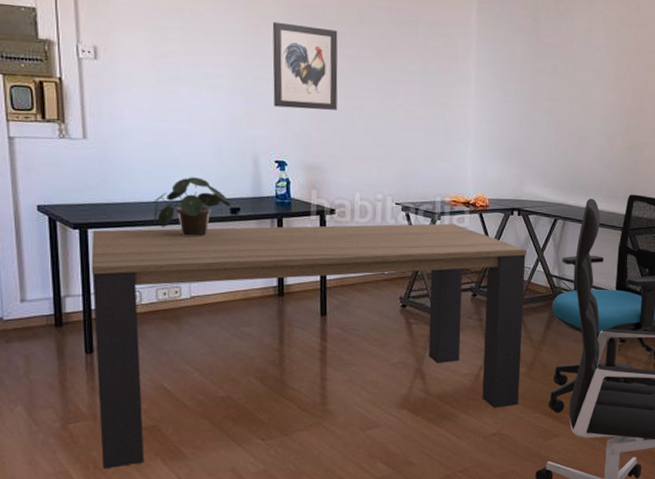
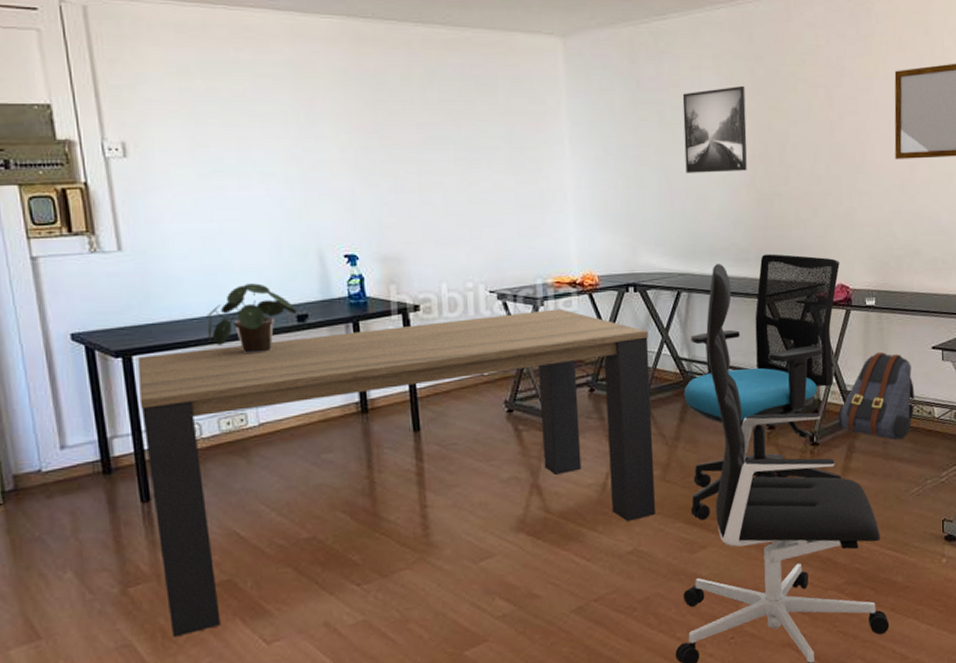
wall art: present [272,21,338,110] -> none [327,93,411,192]
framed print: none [571,48,628,122] -> present [682,85,747,173]

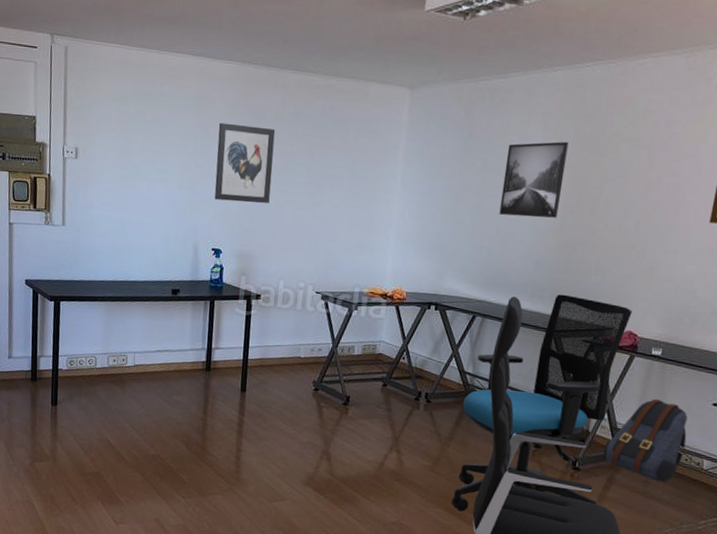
dining table: present [137,309,655,638] -> none [57,302,441,504]
potted plant: present [205,283,298,355] -> none [110,260,173,314]
wall art: none [327,93,411,192] -> present [214,122,276,203]

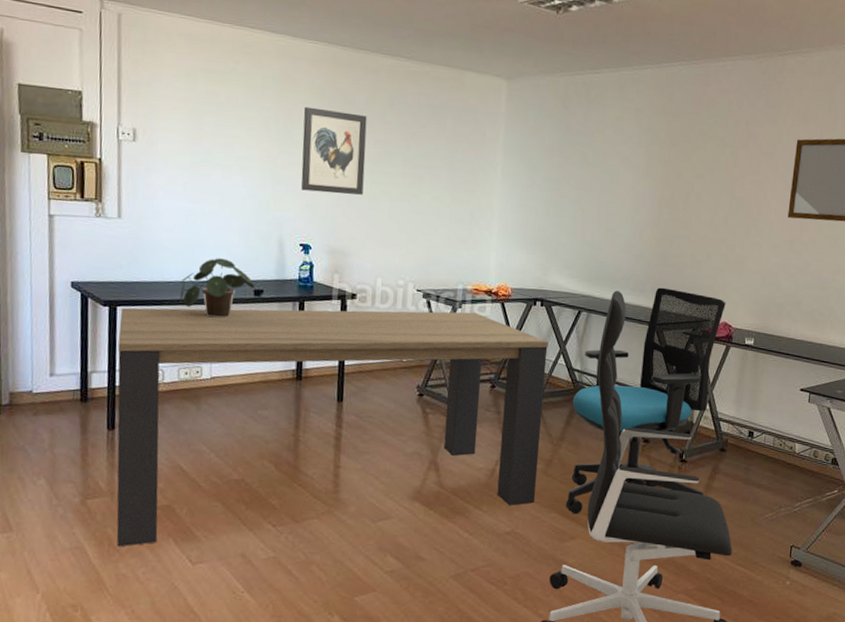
dining table: none [57,302,441,504] -> present [116,307,548,547]
potted plant: none [110,260,173,314] -> present [179,258,255,318]
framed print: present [499,141,569,218] -> none [599,137,661,212]
backpack: present [603,398,688,482] -> none [707,387,780,468]

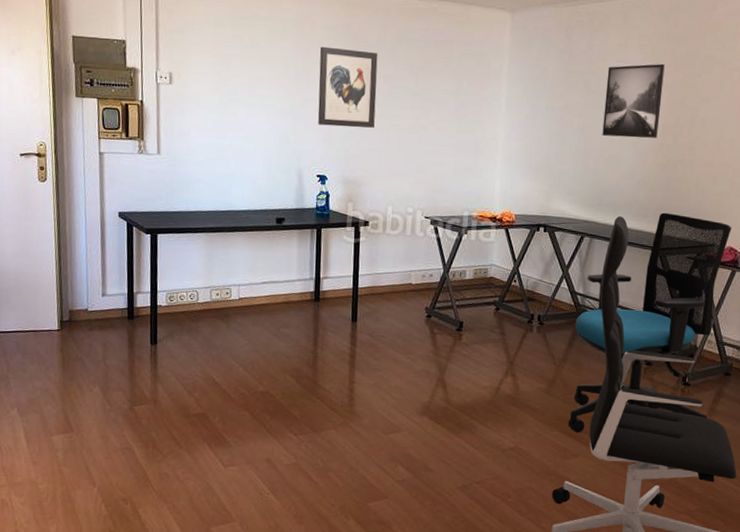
dining table: present [116,307,548,547] -> none [158,235,551,449]
potted plant: present [179,258,255,318] -> none [211,189,277,244]
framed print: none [599,137,661,212] -> present [602,63,665,138]

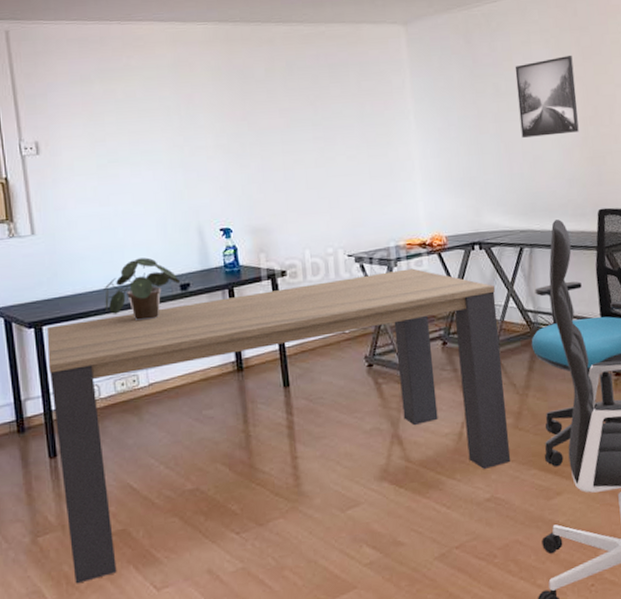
dining table: none [158,235,551,449] -> present [46,268,510,584]
potted plant: none [211,189,277,244] -> present [102,257,181,322]
wall art: present [318,46,378,128] -> none [203,87,276,174]

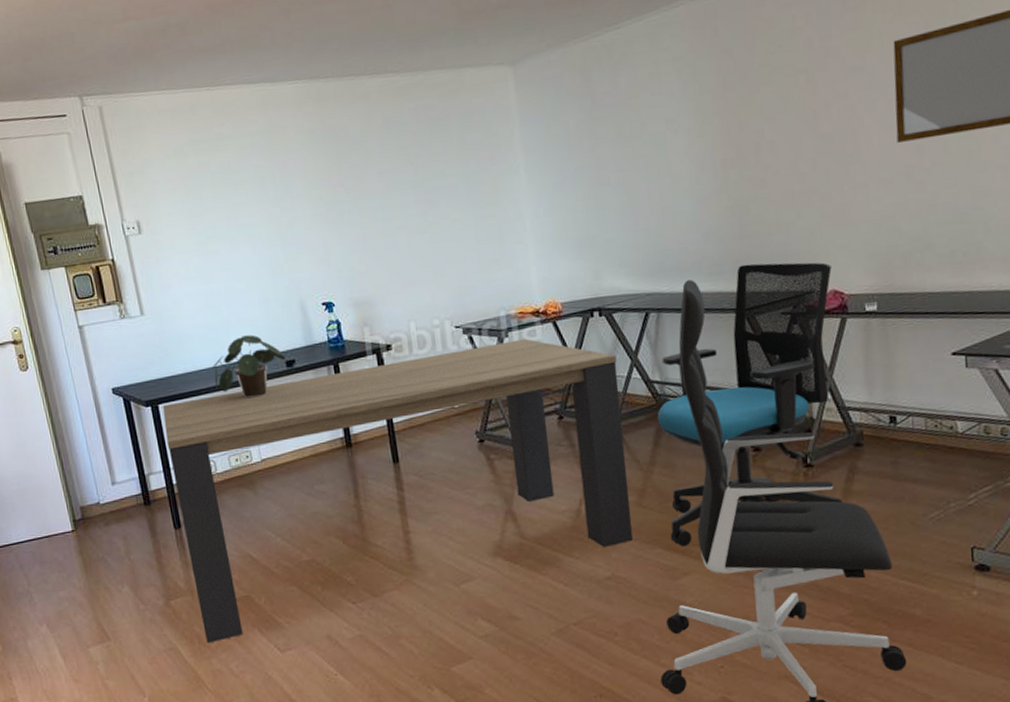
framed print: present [515,55,579,138] -> none [641,85,717,188]

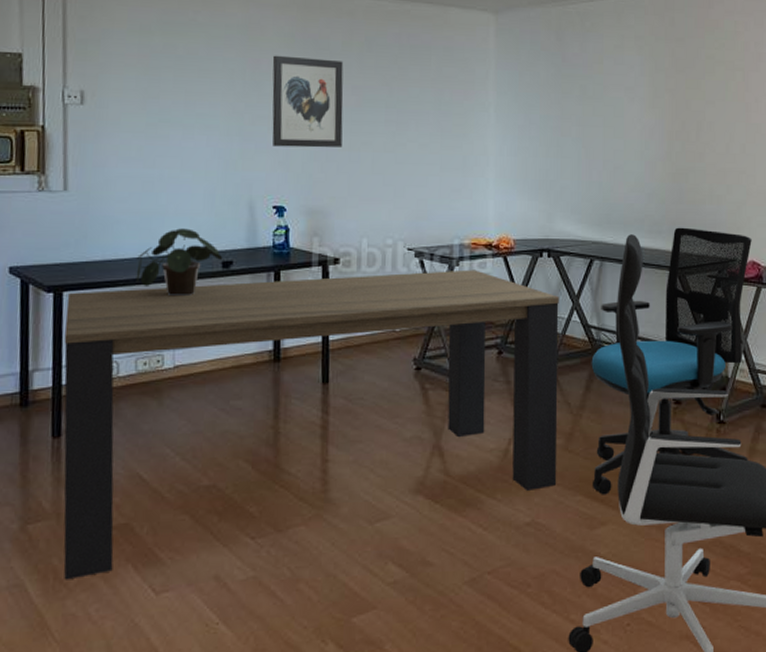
wall art: none [297,148,377,246] -> present [272,55,344,148]

